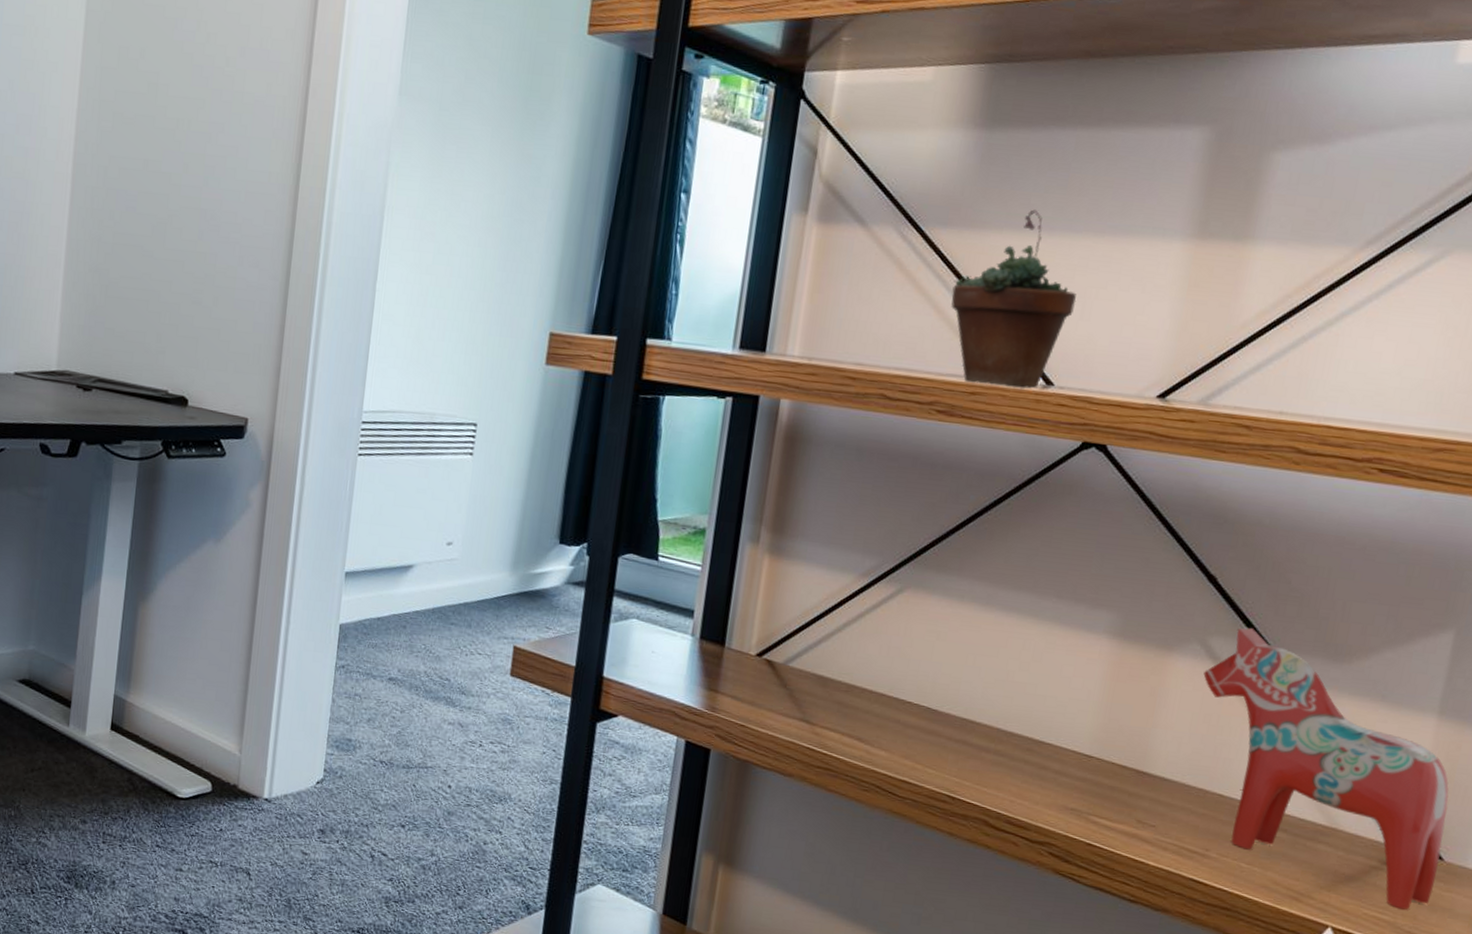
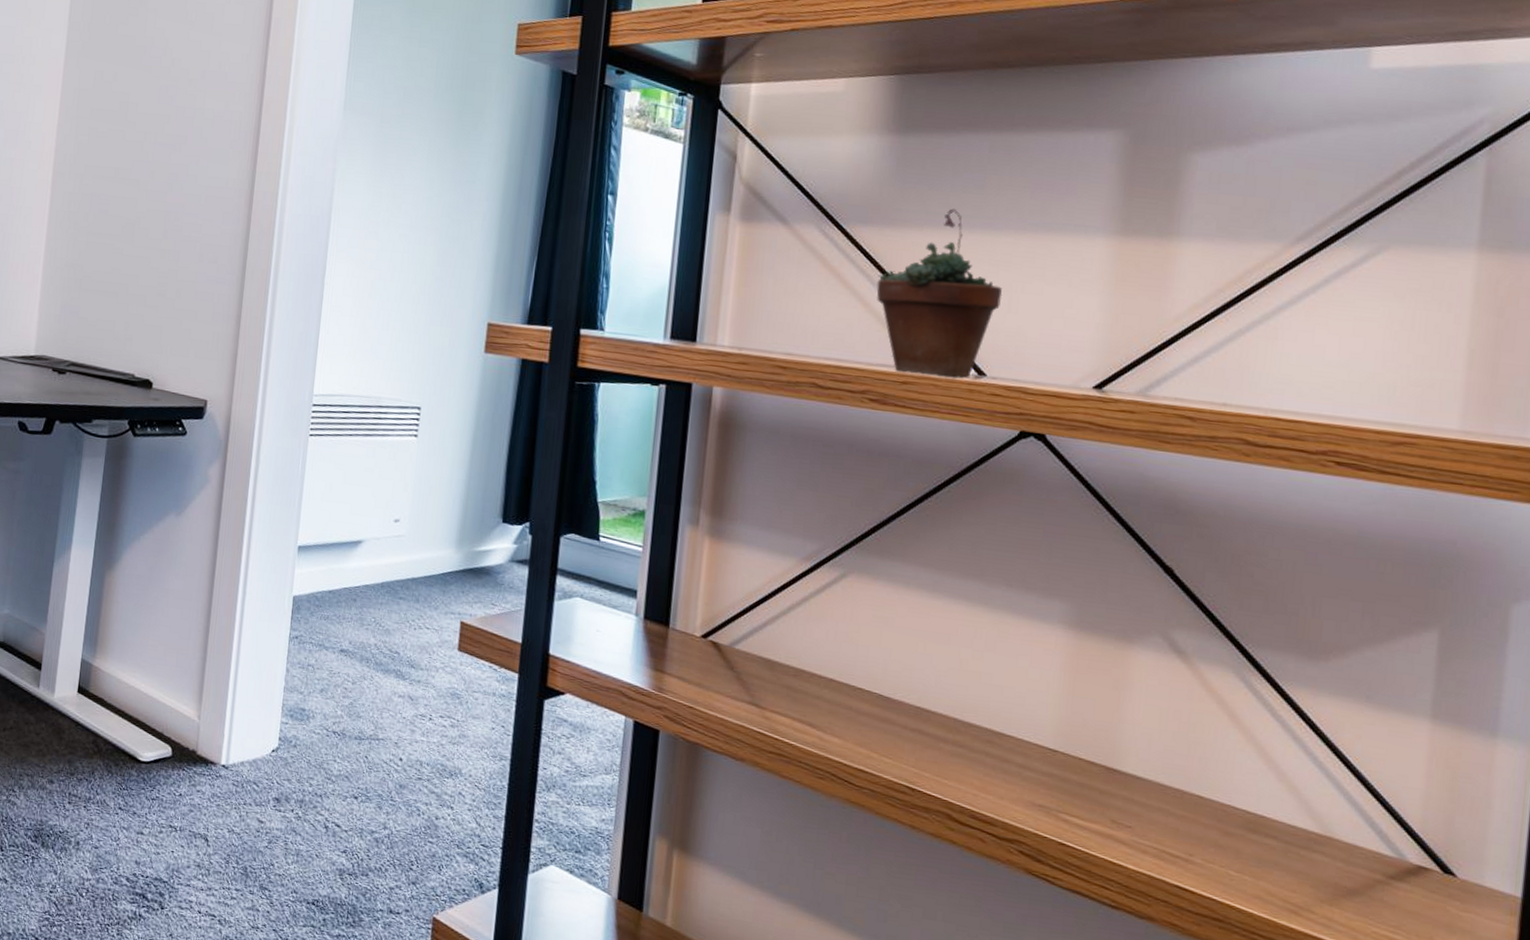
decorative figurine: present [1203,628,1449,910] -> none [1168,621,1454,930]

